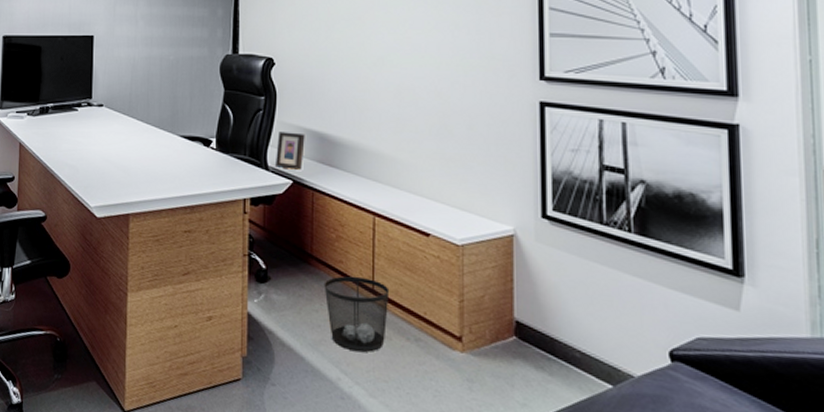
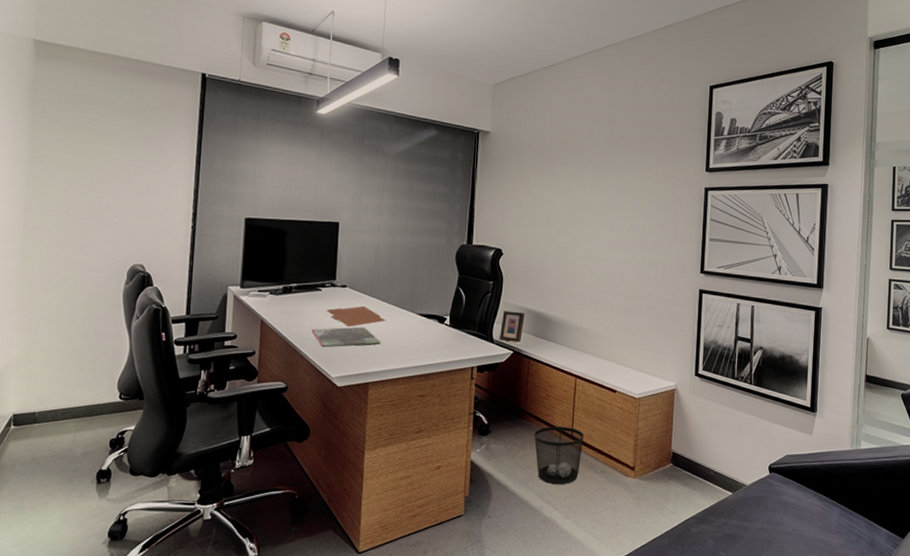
magazine: none [69,150,140,173] -> present [311,326,380,347]
papers: none [83,127,145,151] -> present [326,306,385,327]

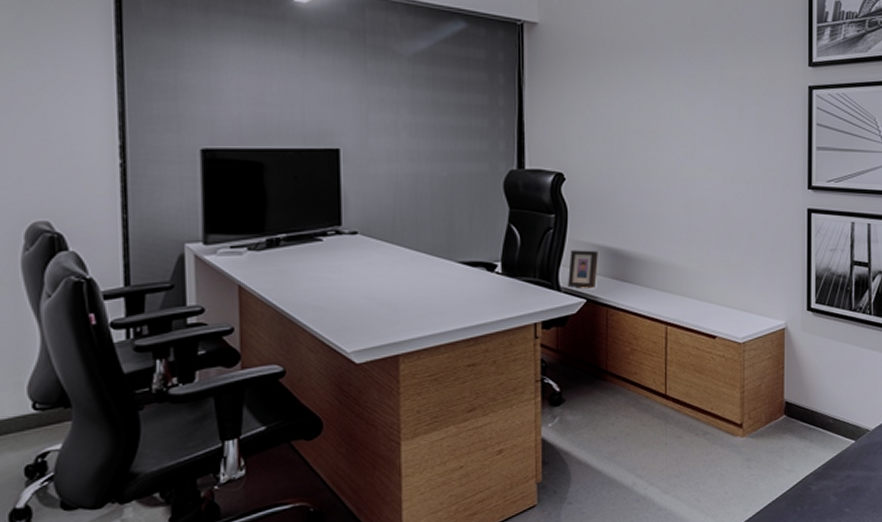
magazine: present [311,326,380,347] -> none [313,284,411,314]
papers: present [326,306,385,327] -> none [331,257,415,286]
waste bin: present [534,426,584,485] -> none [619,384,681,455]

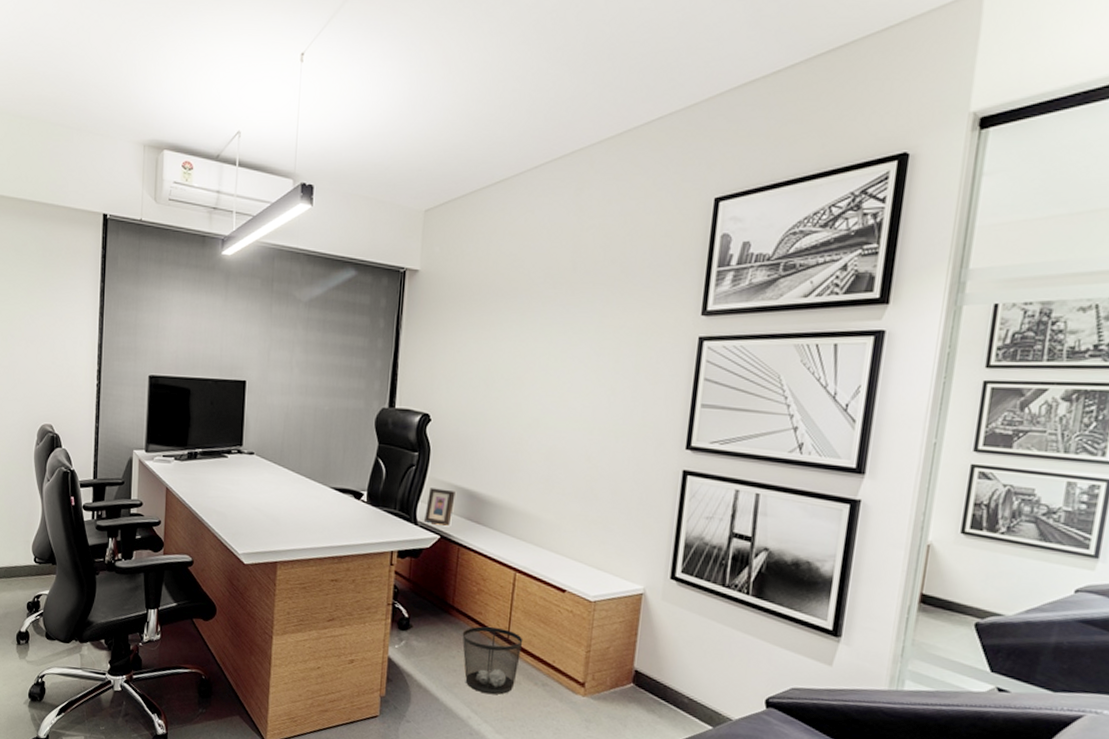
waste bin: none [619,384,681,455] -> present [462,626,523,695]

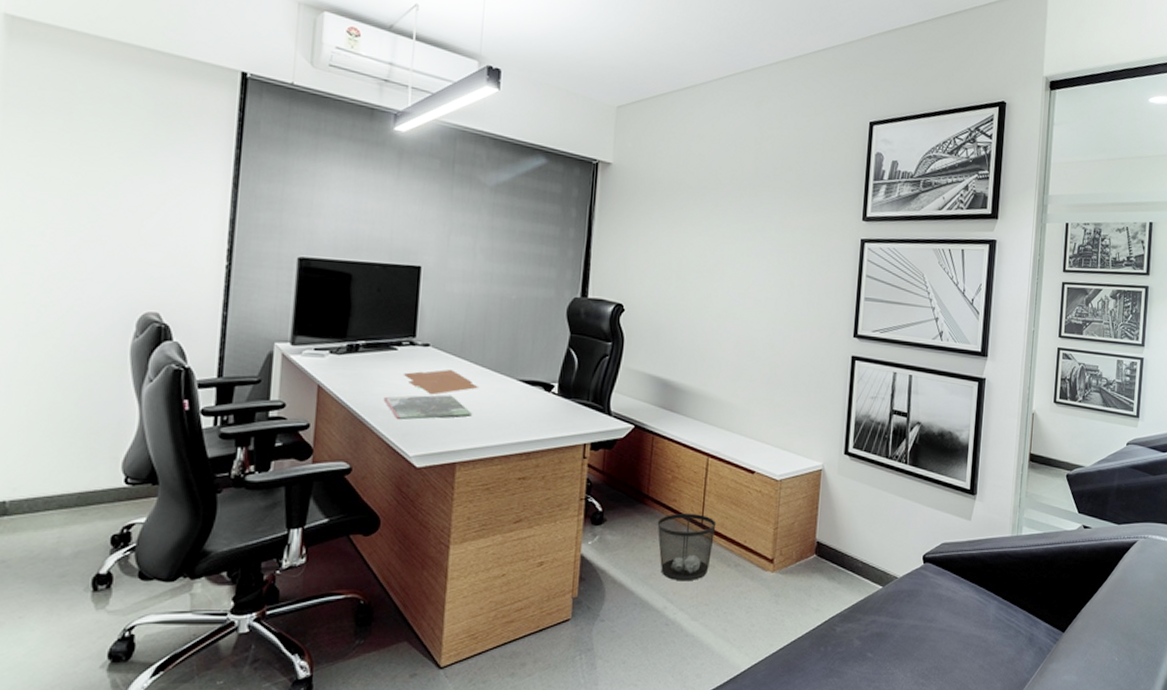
magazine: none [217,499,290,521] -> present [383,394,472,419]
papers: none [232,476,295,500] -> present [403,369,478,395]
picture frame: present [423,488,455,526] -> none [617,377,649,415]

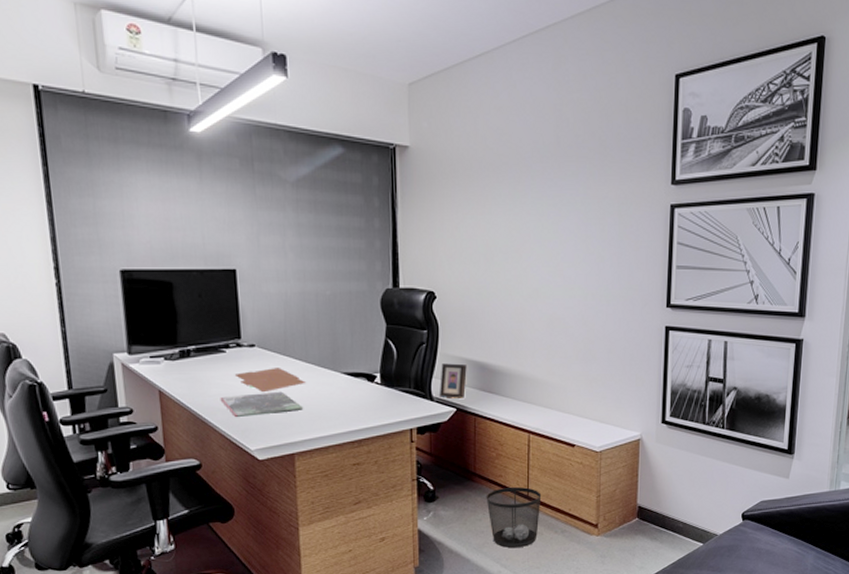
picture frame: none [617,377,649,415] -> present [439,363,467,398]

